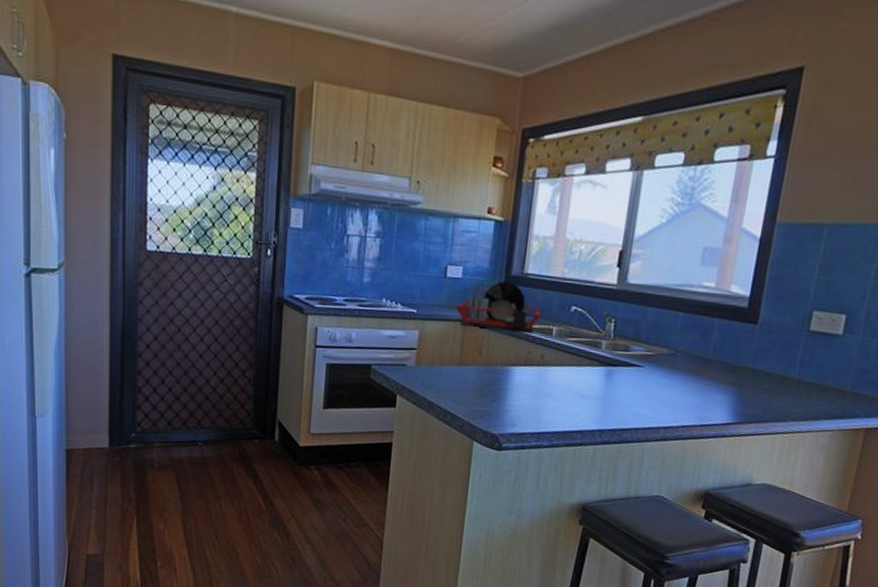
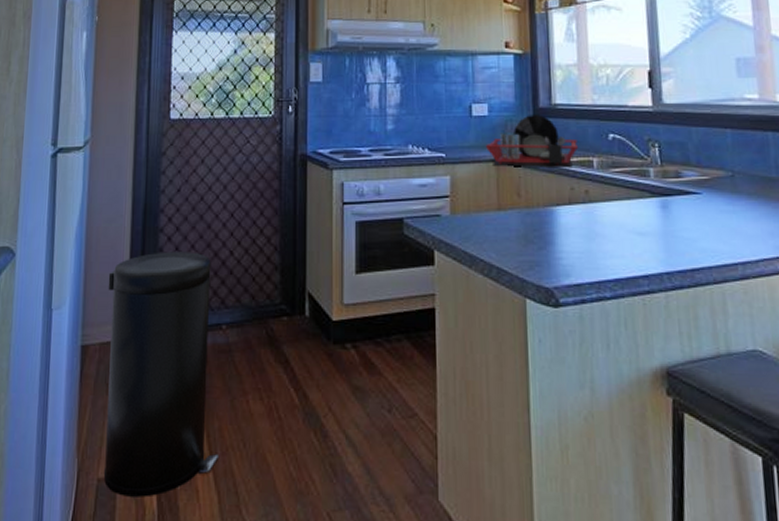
pedal bin: none [89,375,195,571] -> present [103,252,220,497]

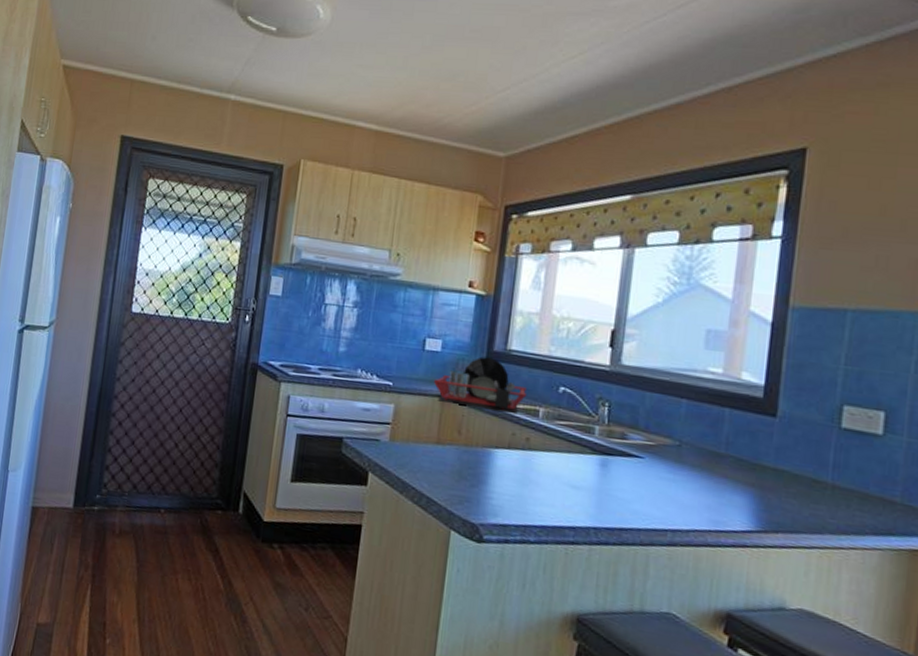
pedal bin: present [103,252,220,497] -> none [42,434,157,646]

